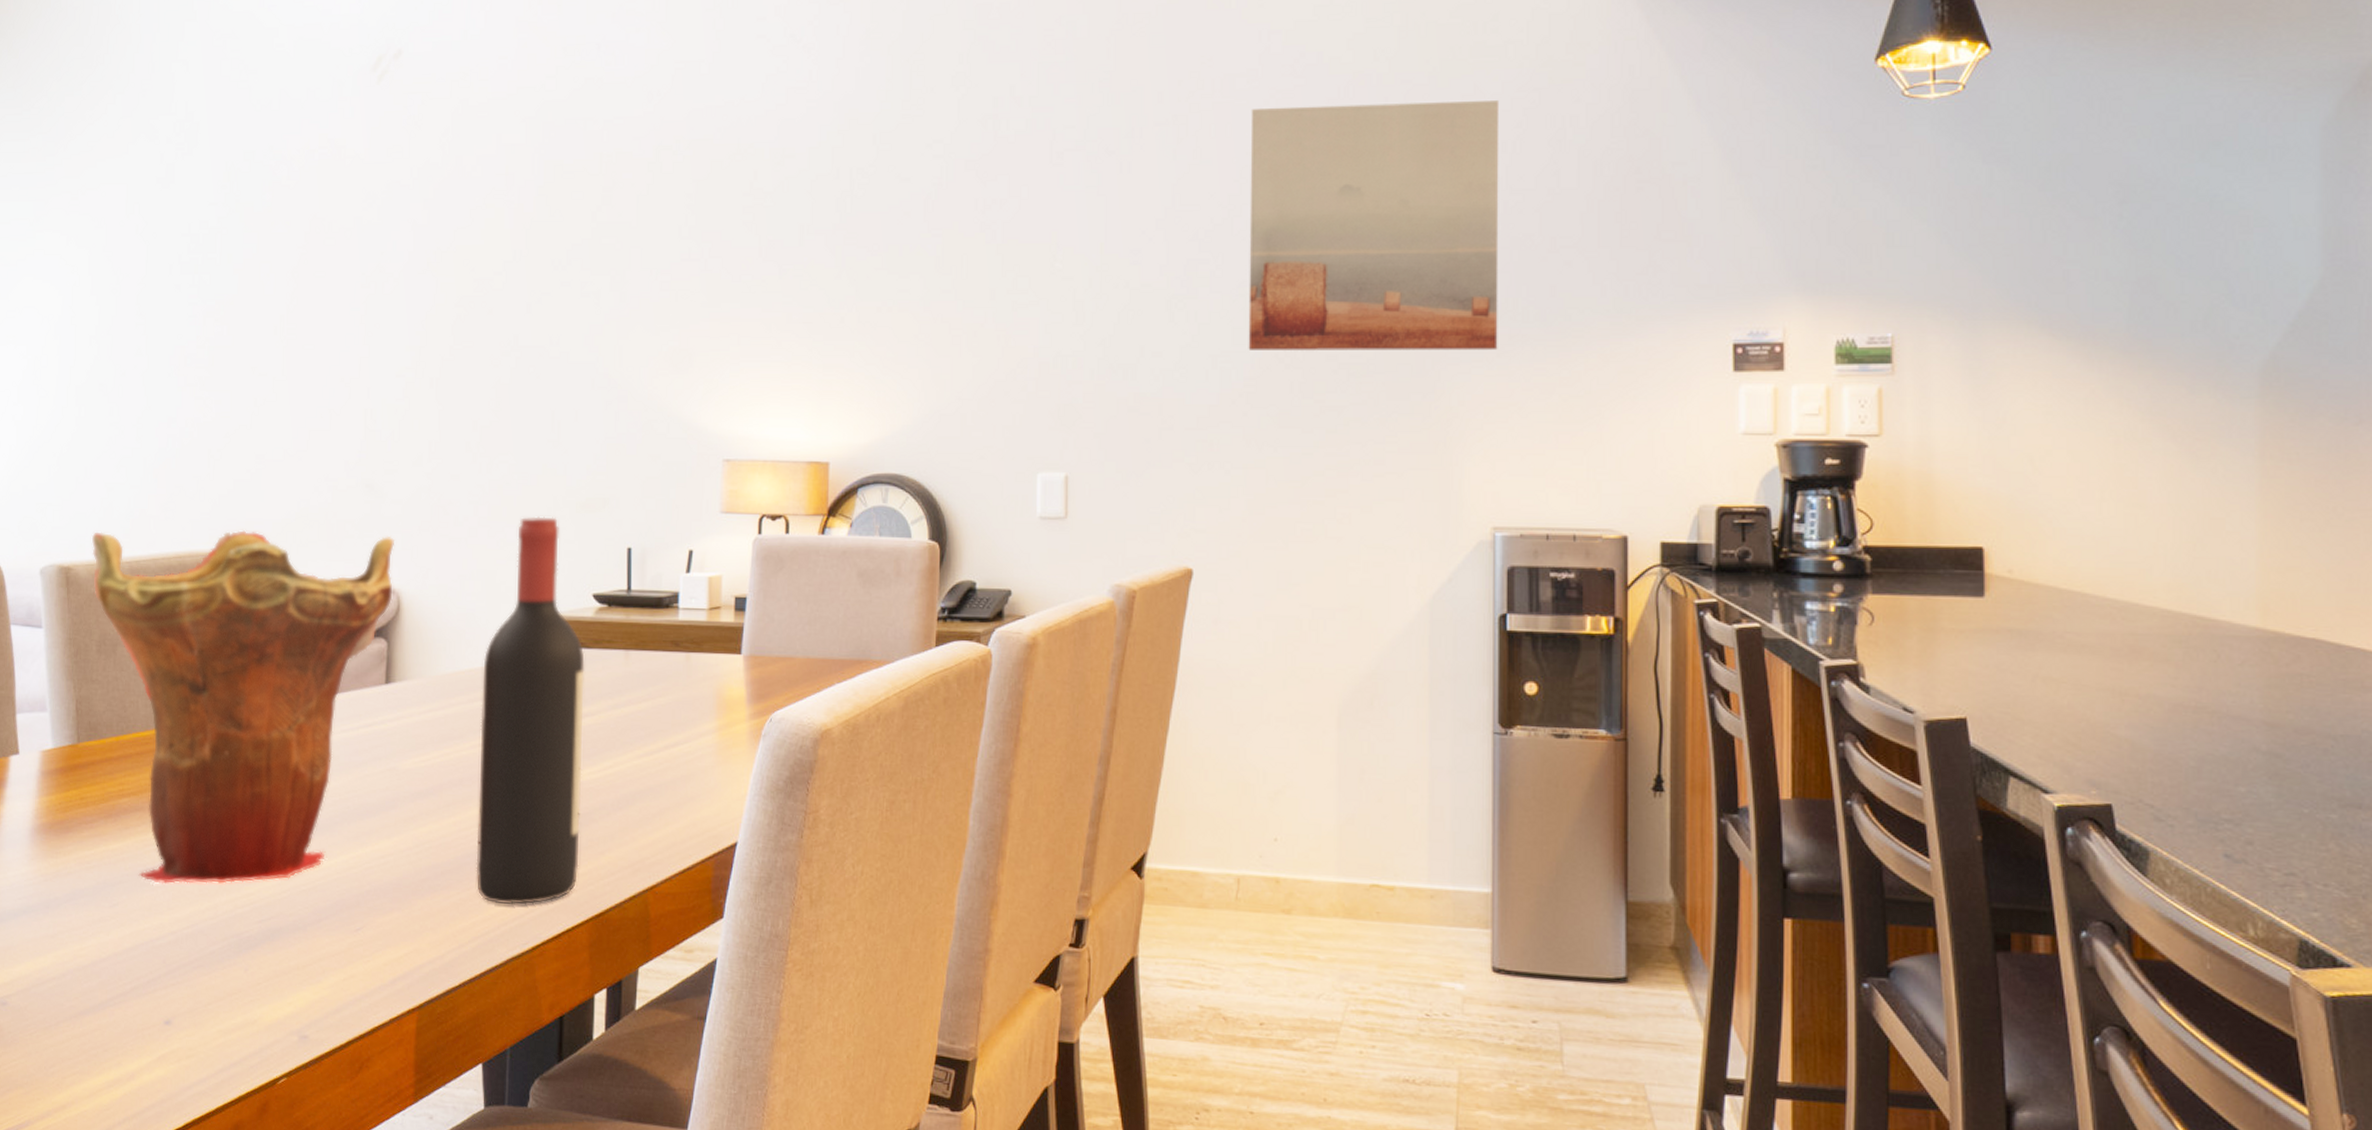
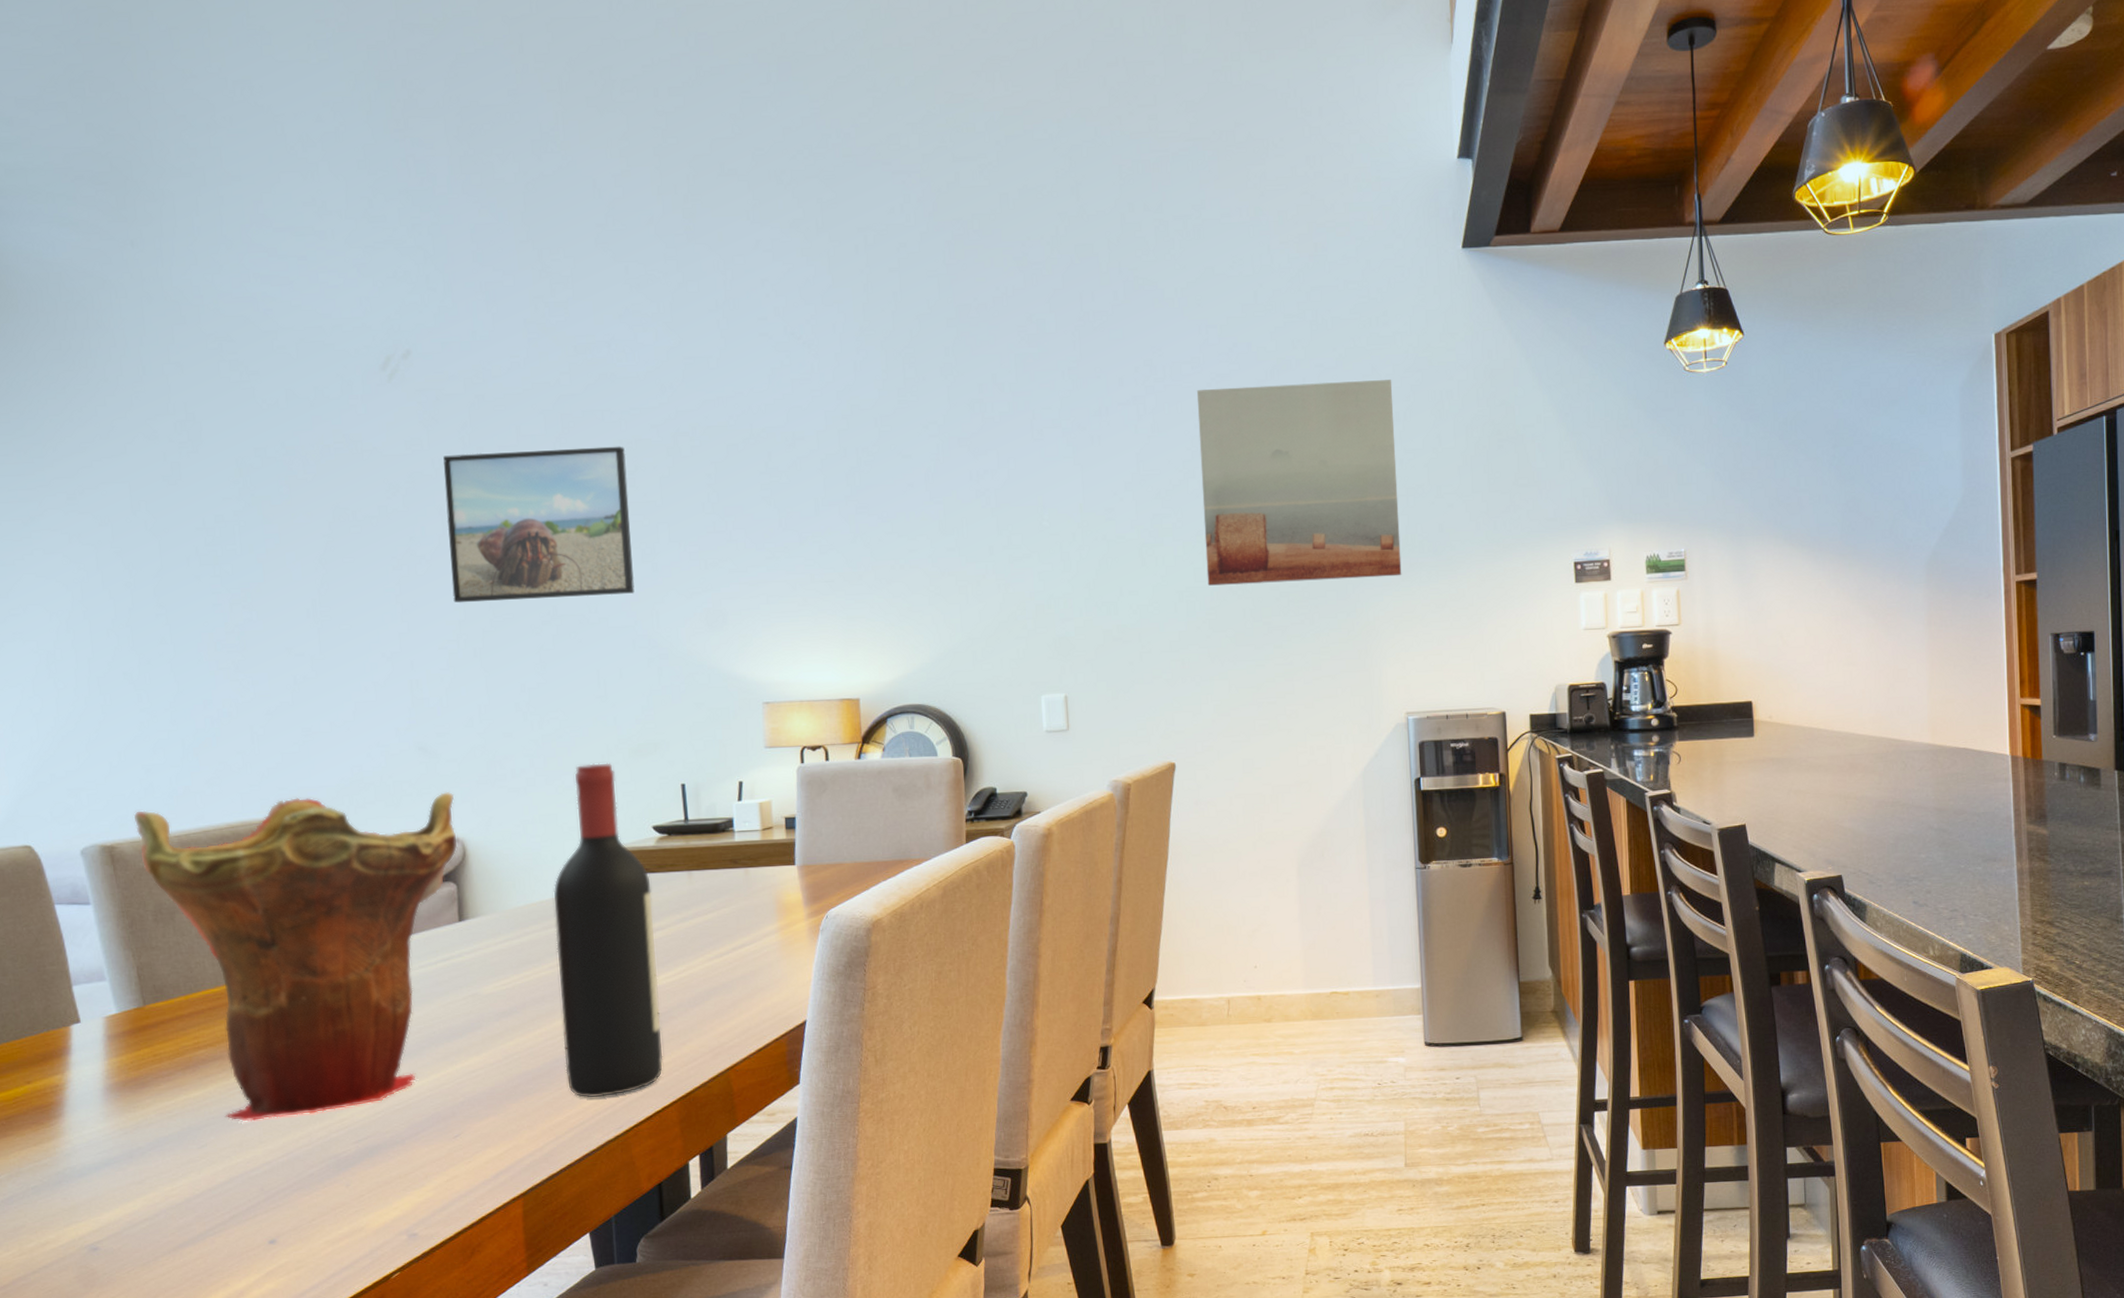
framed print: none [416,159,604,327] -> present [443,446,635,603]

